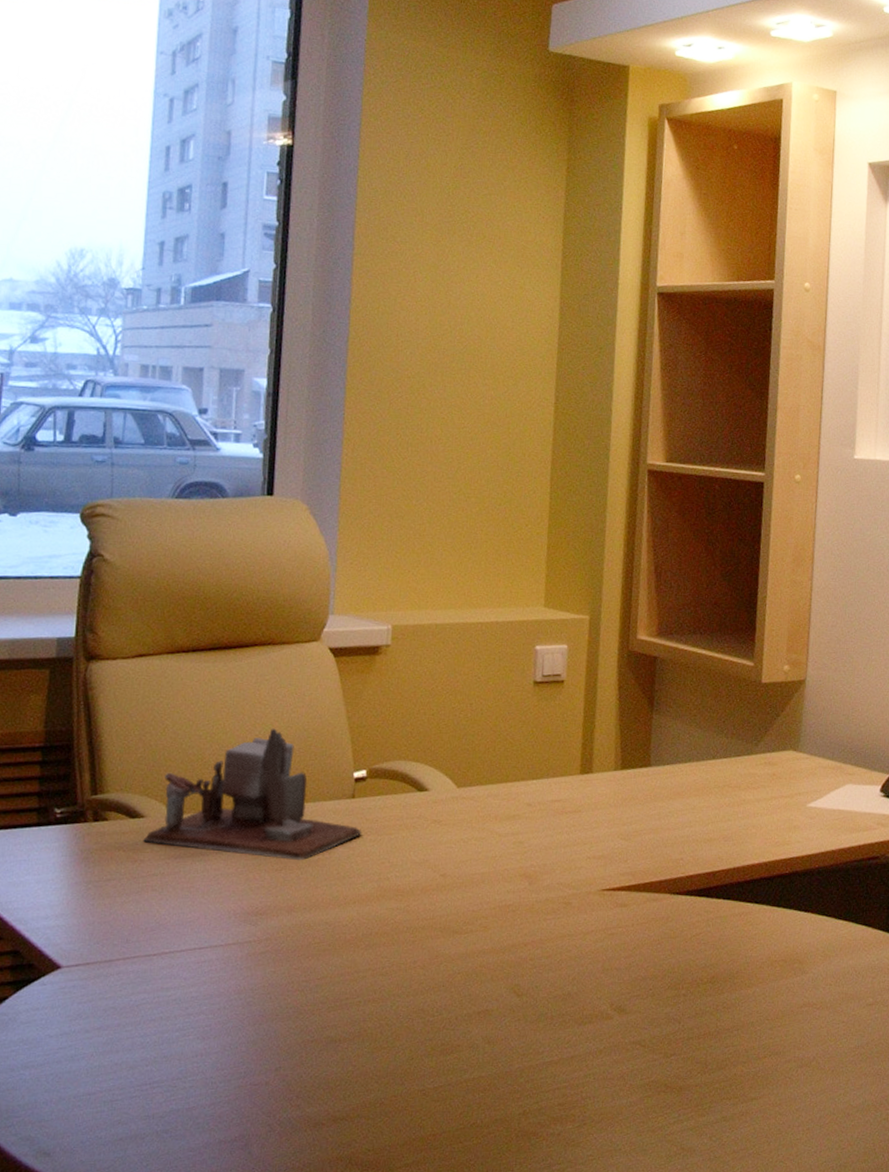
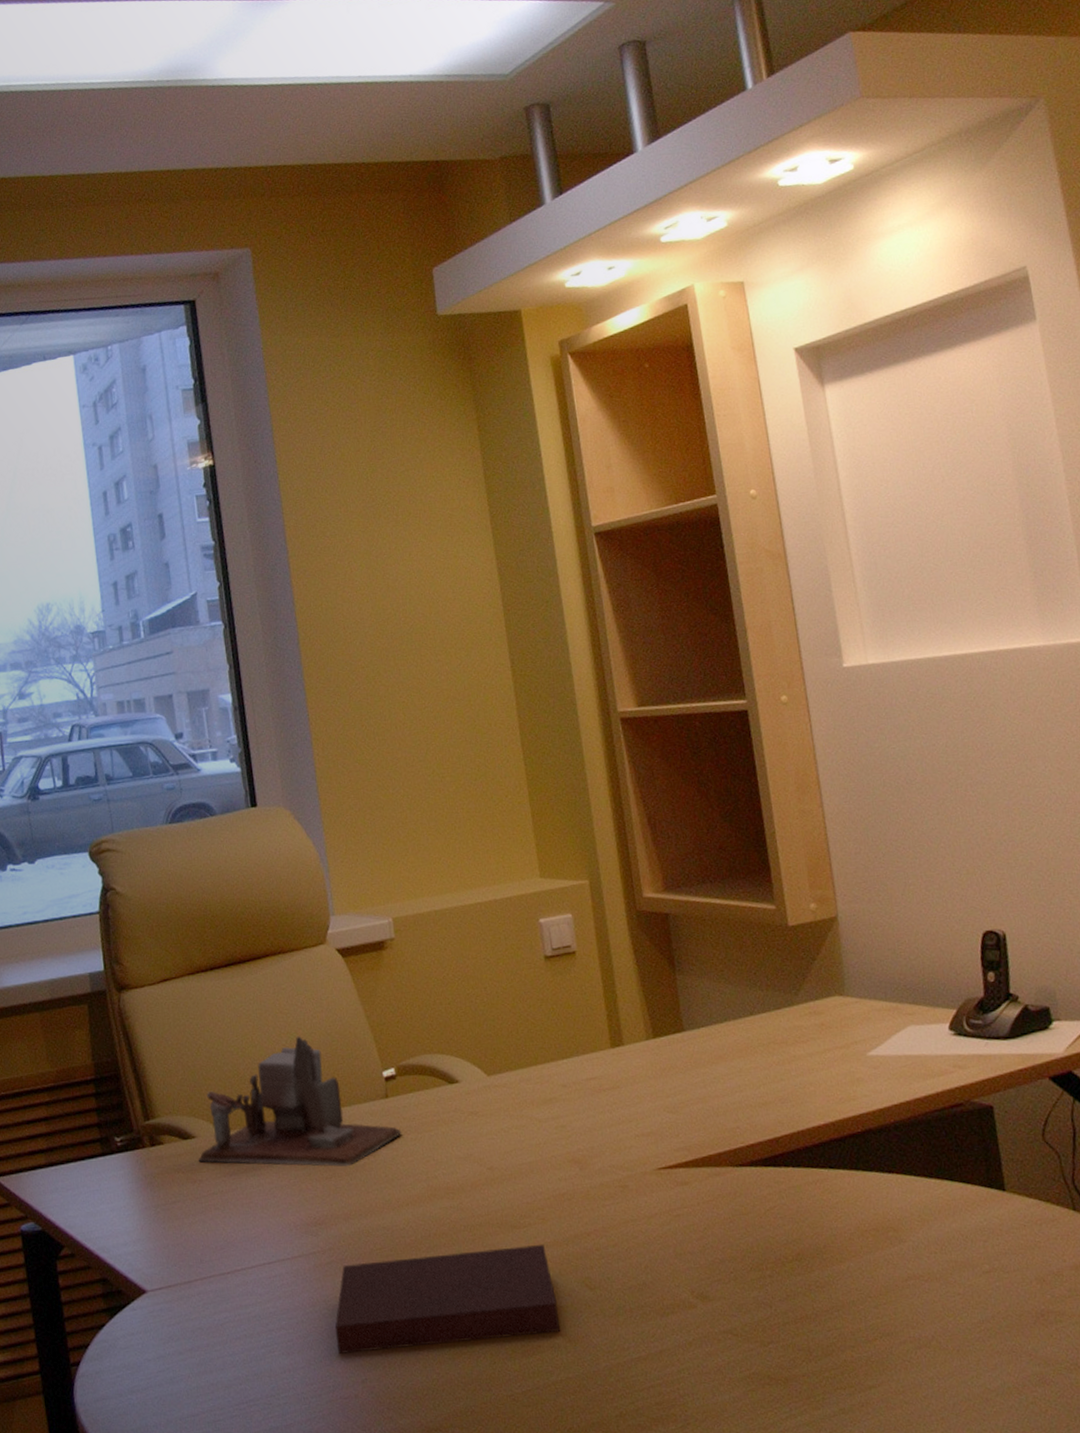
notebook: none [256,951,484,1041] -> present [334,1245,561,1354]

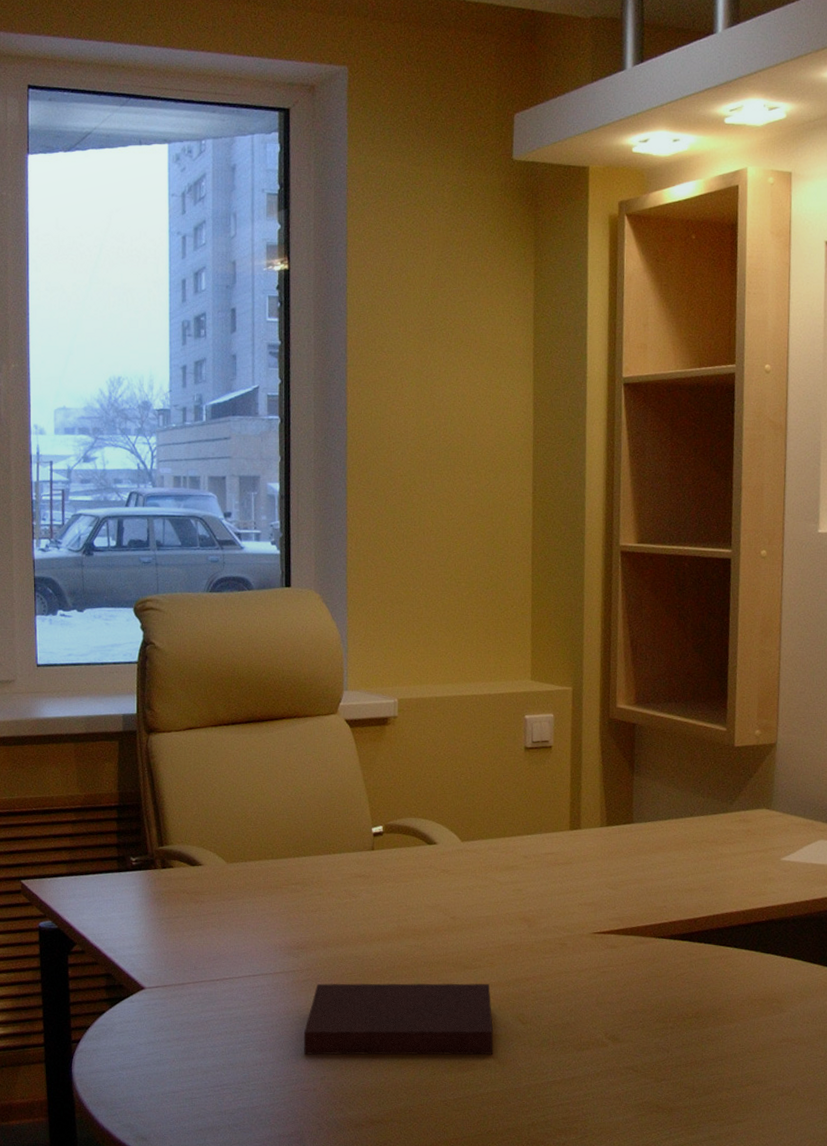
desk organizer: present [198,1036,402,1167] -> none [202,790,382,903]

